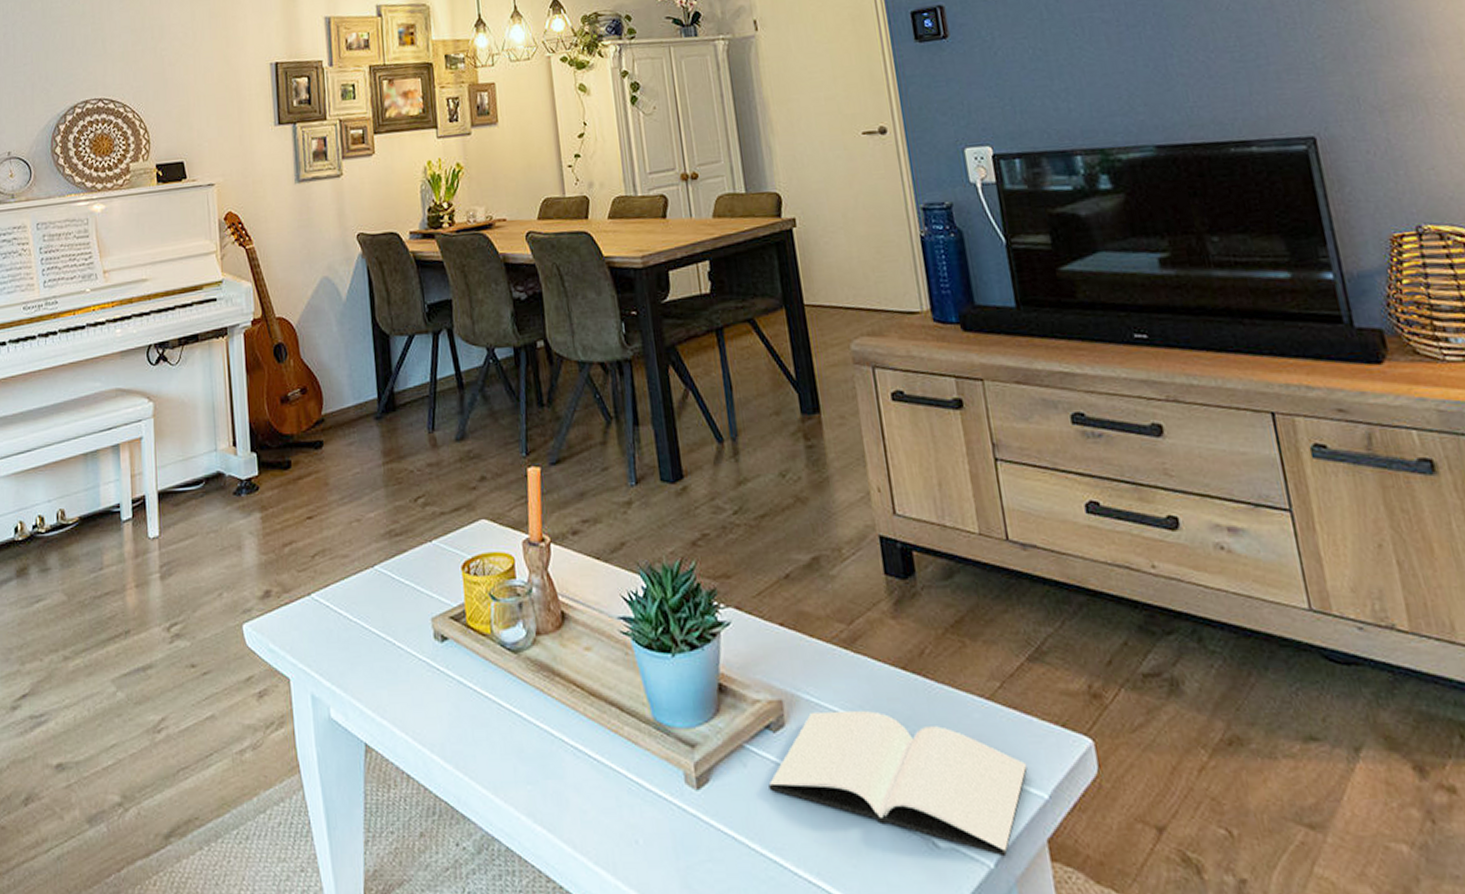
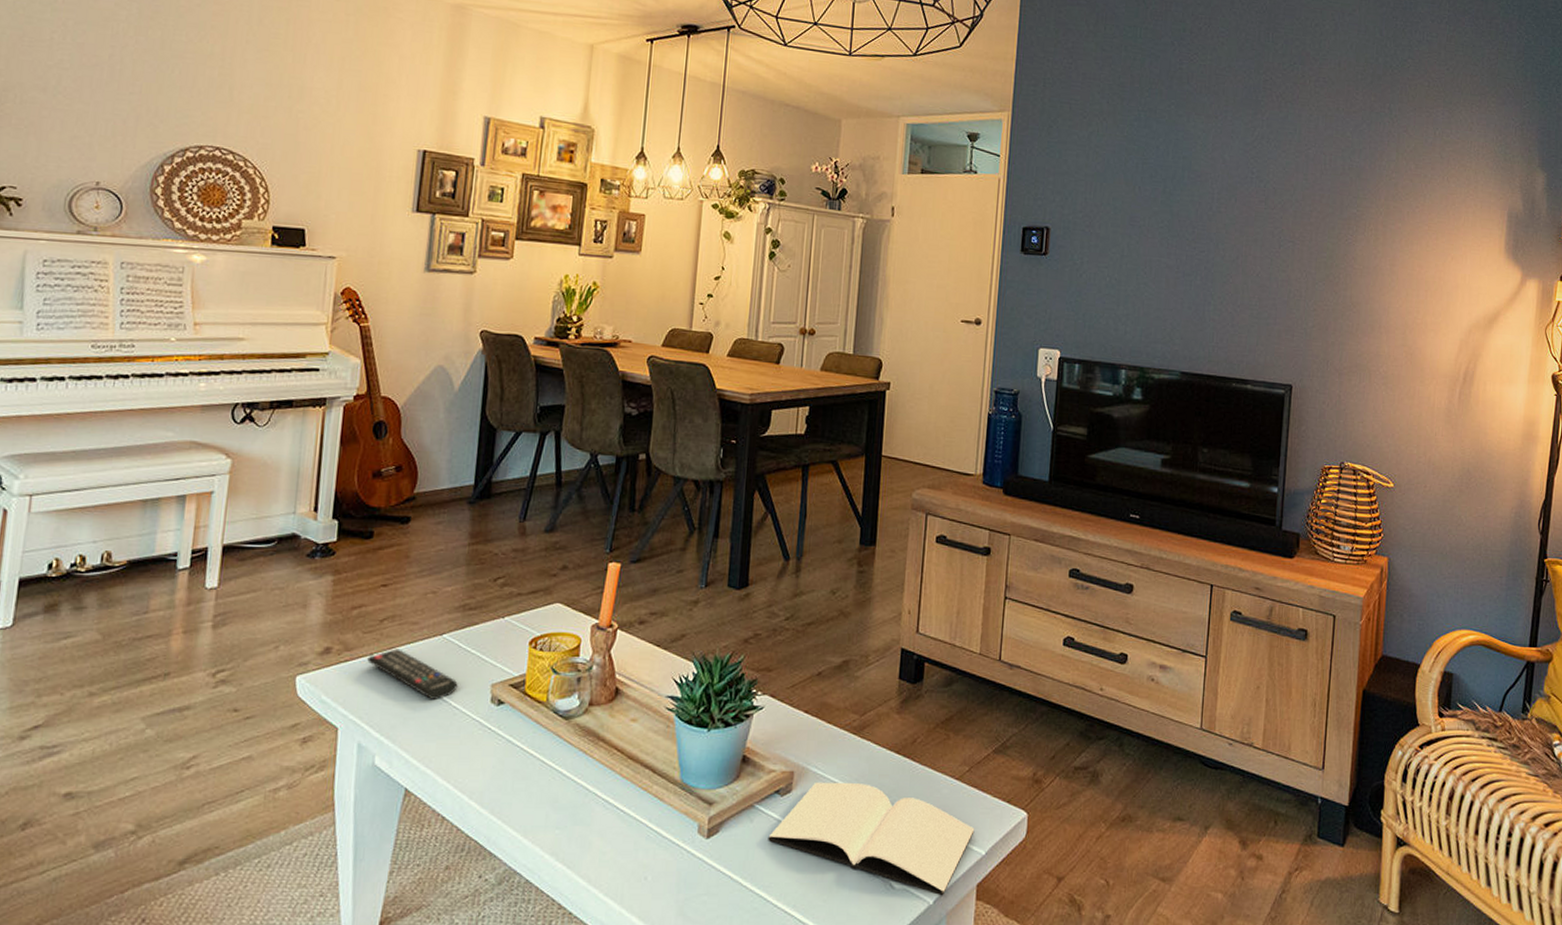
remote control: none [306,586,398,640] -> present [367,649,458,699]

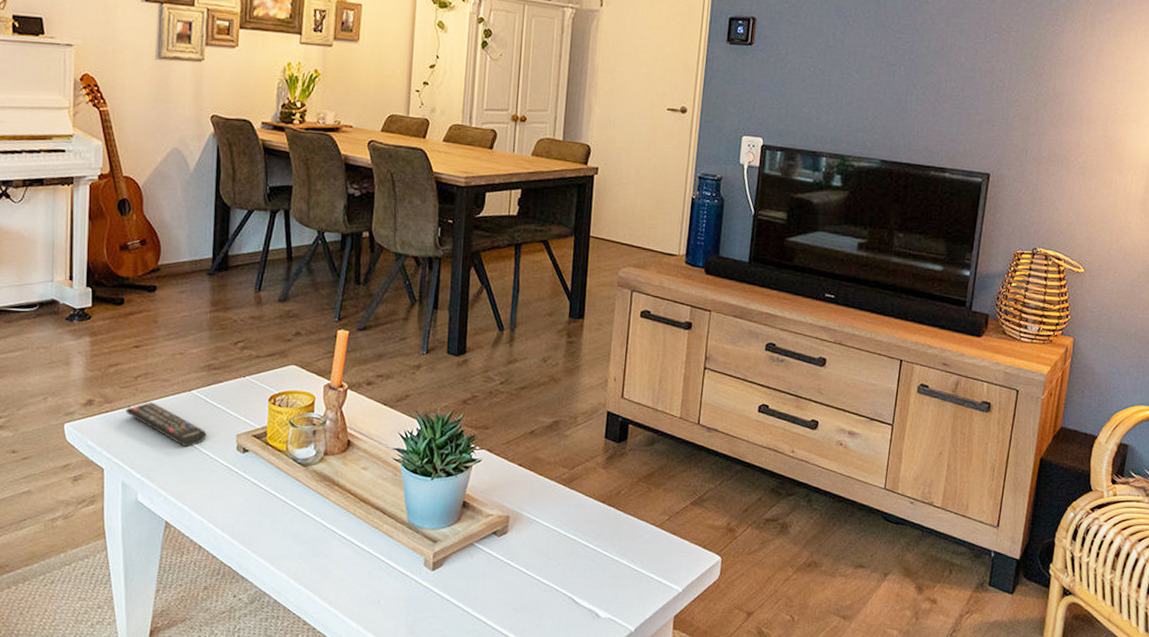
book: present [768,782,975,896] -> none [486,526,673,625]

